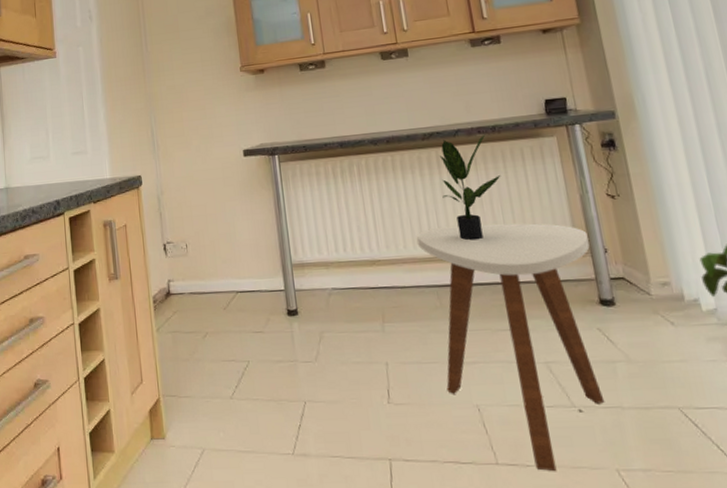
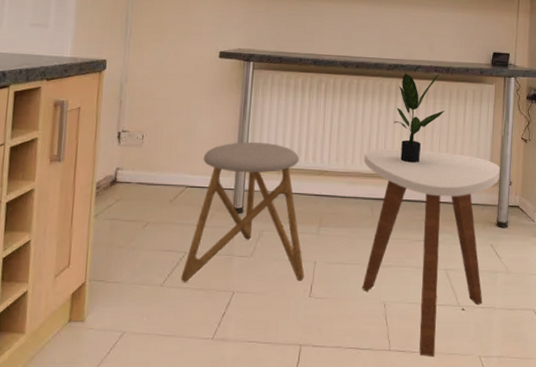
stool: none [247,237,378,393] -> present [181,142,305,282]

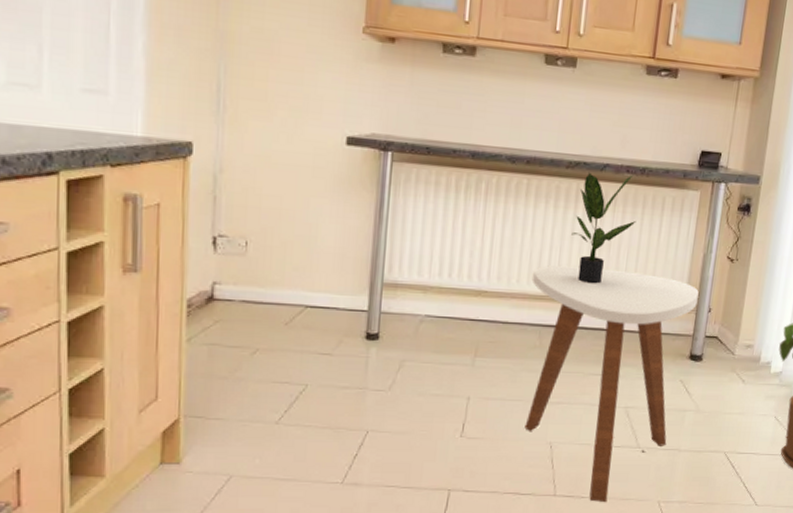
stool: present [181,142,305,282] -> none [301,253,455,419]

